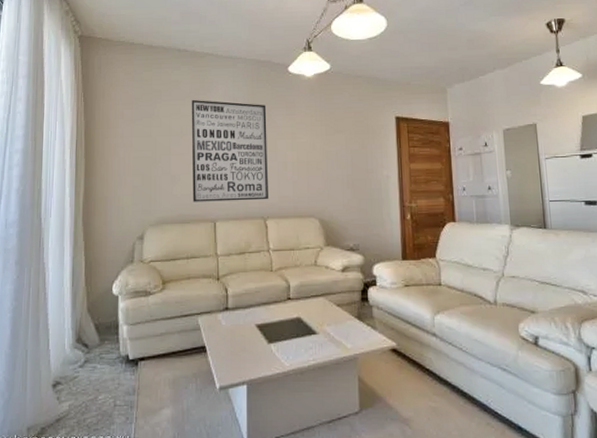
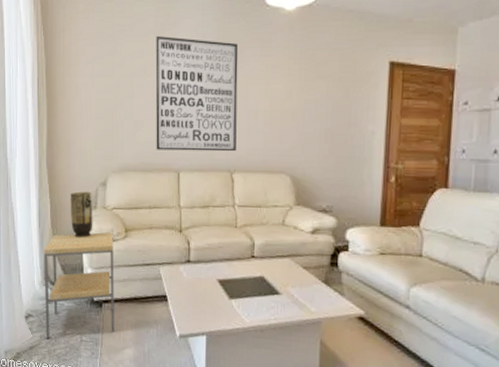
side table: none [75,285,151,408] -> present [44,232,114,340]
vase: none [106,246,130,294] -> present [70,191,93,238]

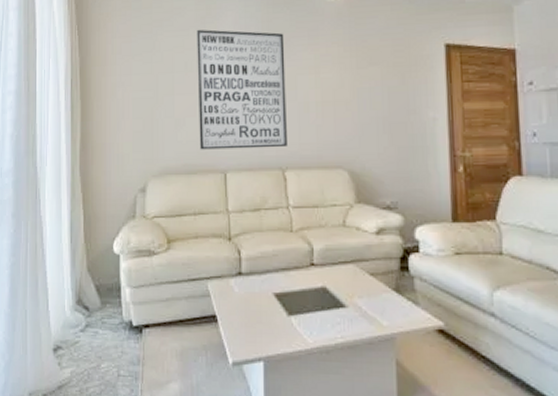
side table: present [44,232,114,340] -> none [76,244,157,376]
vase: present [70,191,93,238] -> none [105,200,132,252]

